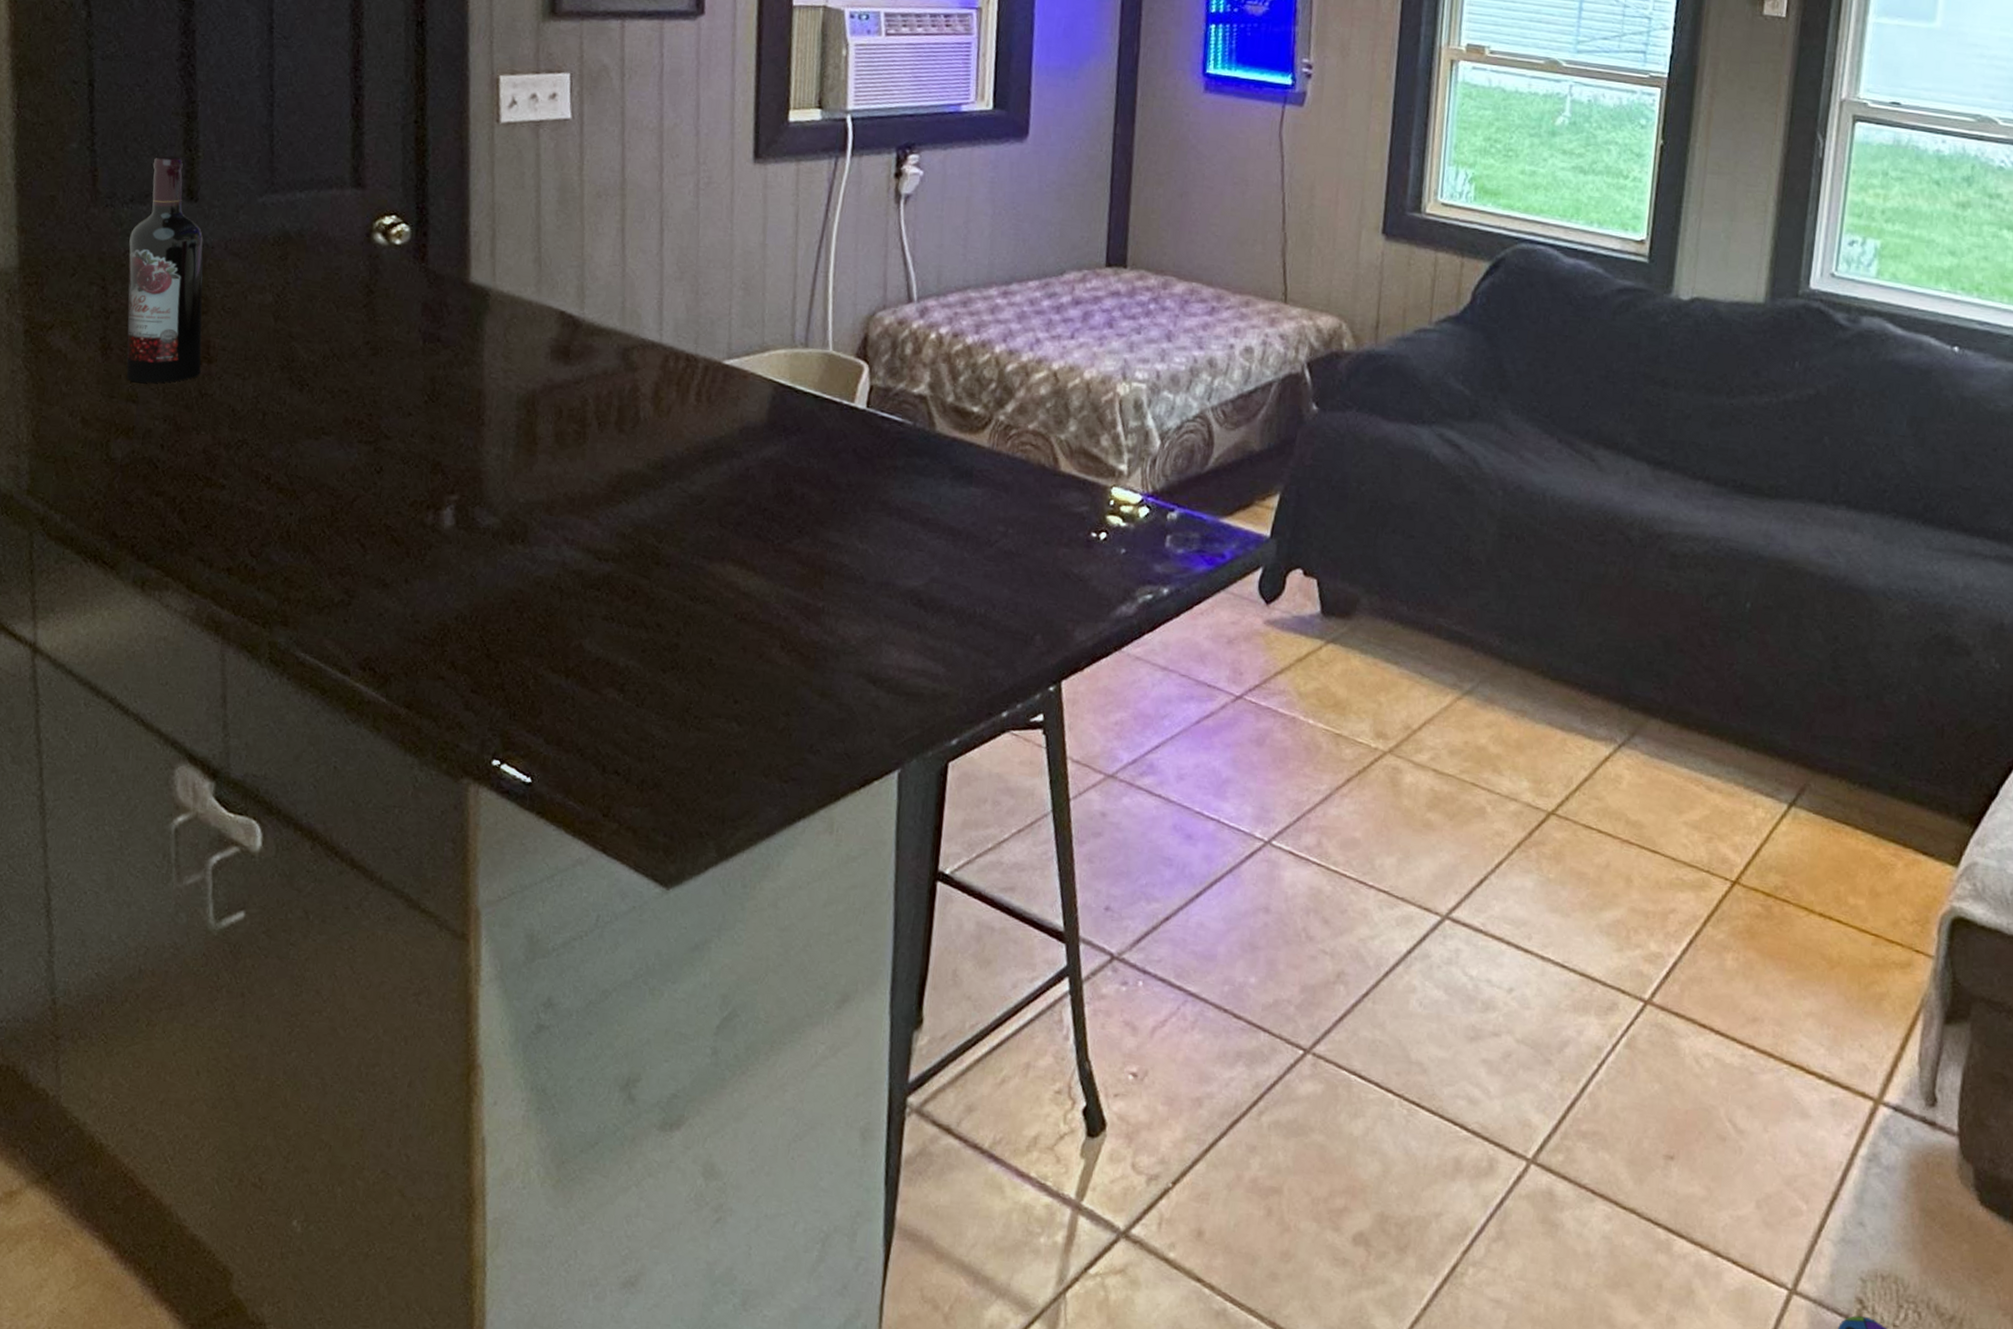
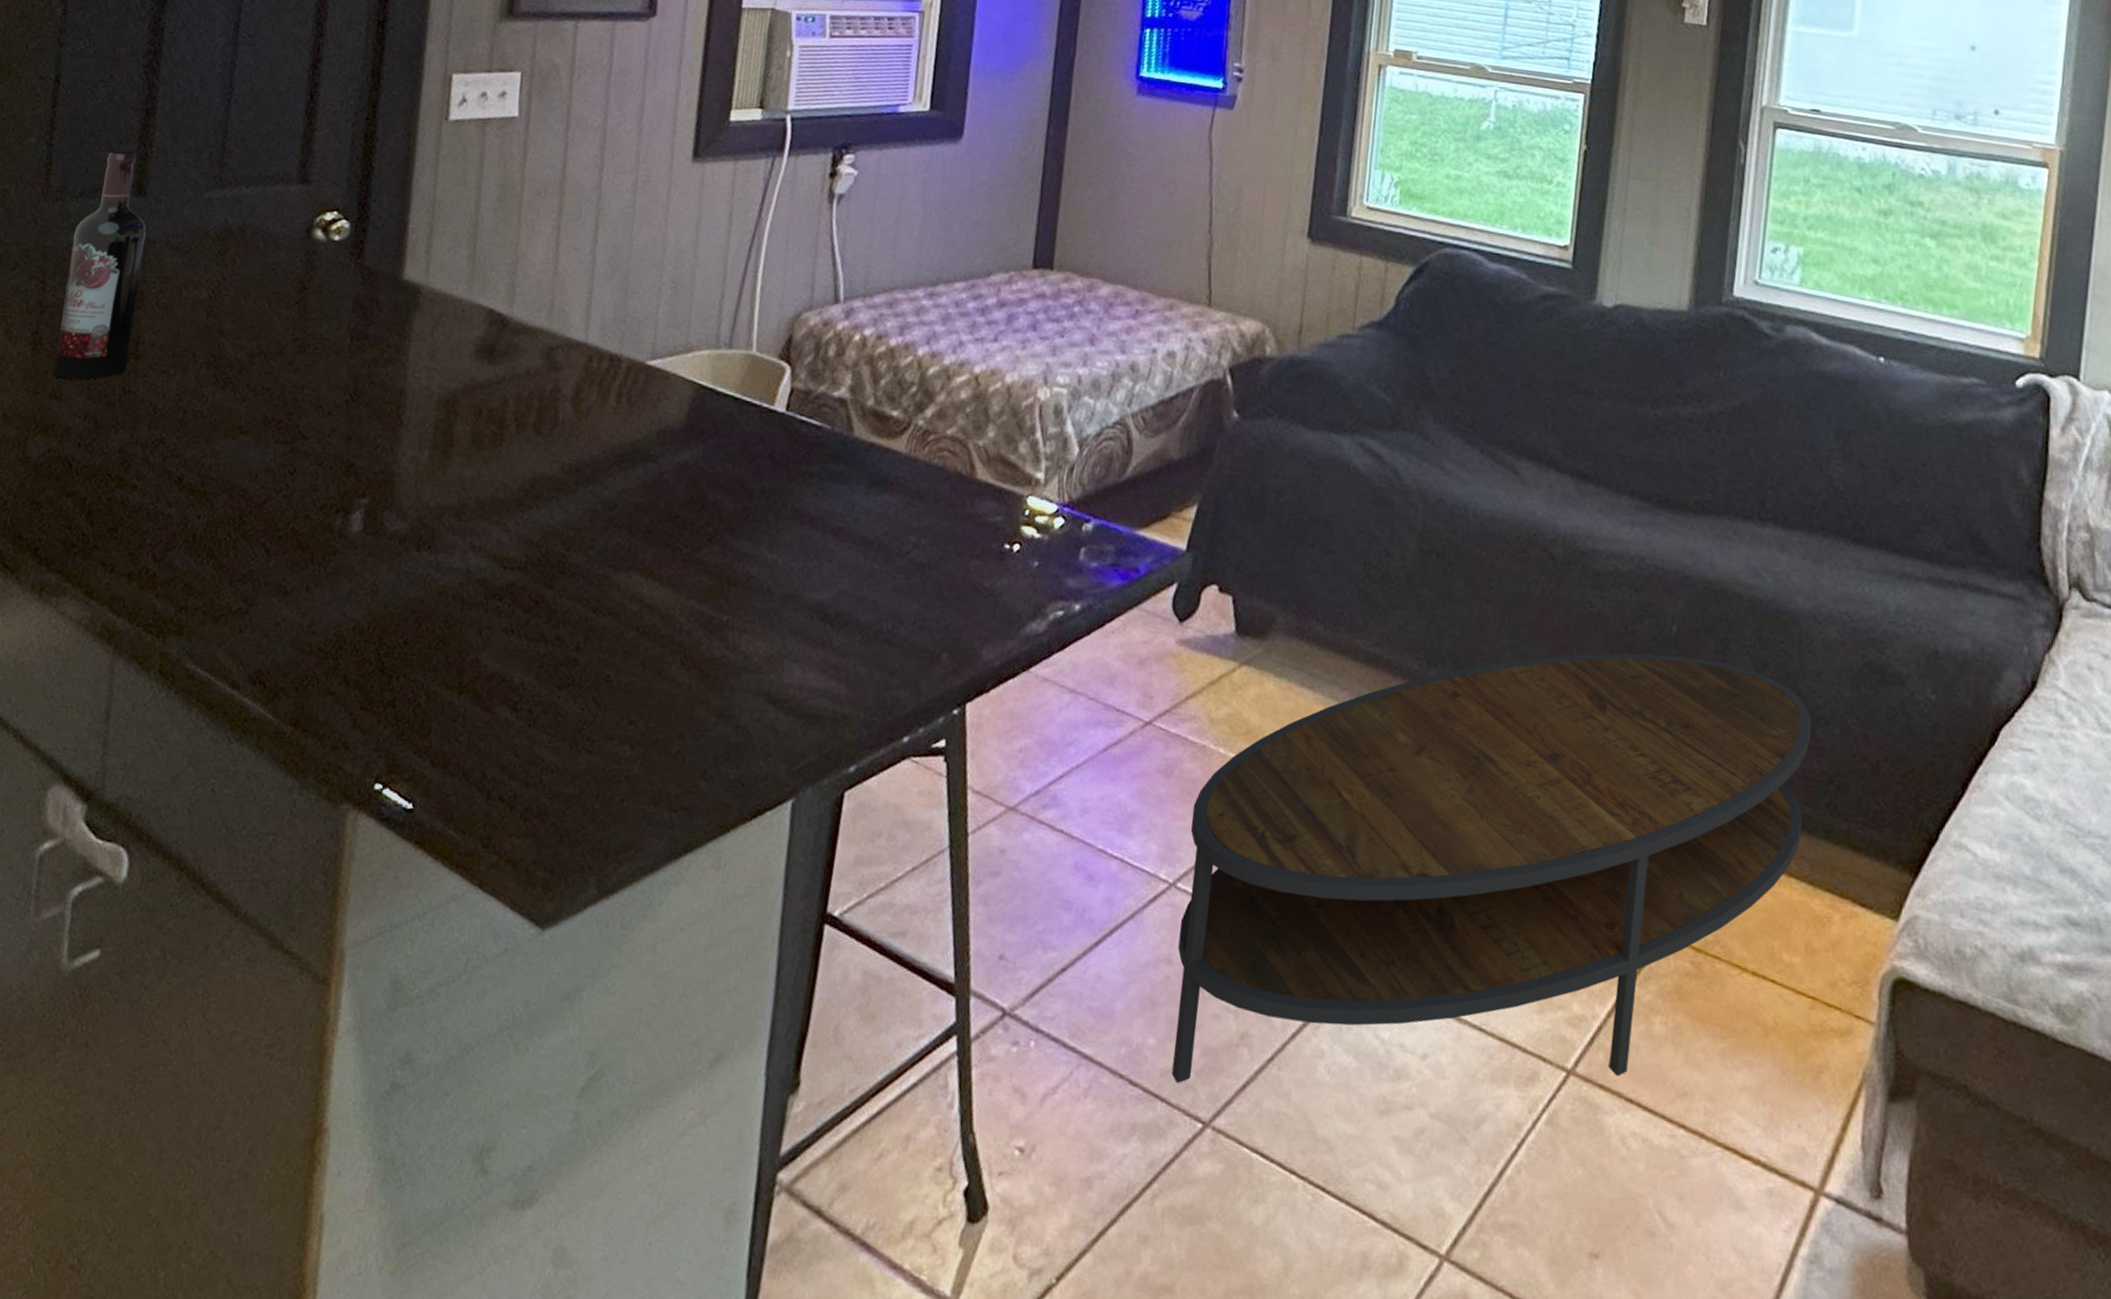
coffee table: none [1273,628,1880,1016] -> present [1171,653,1812,1083]

